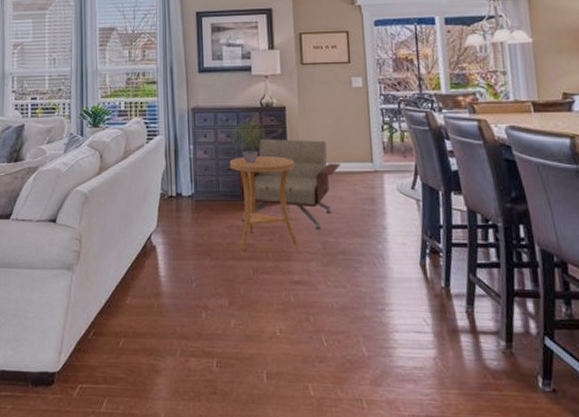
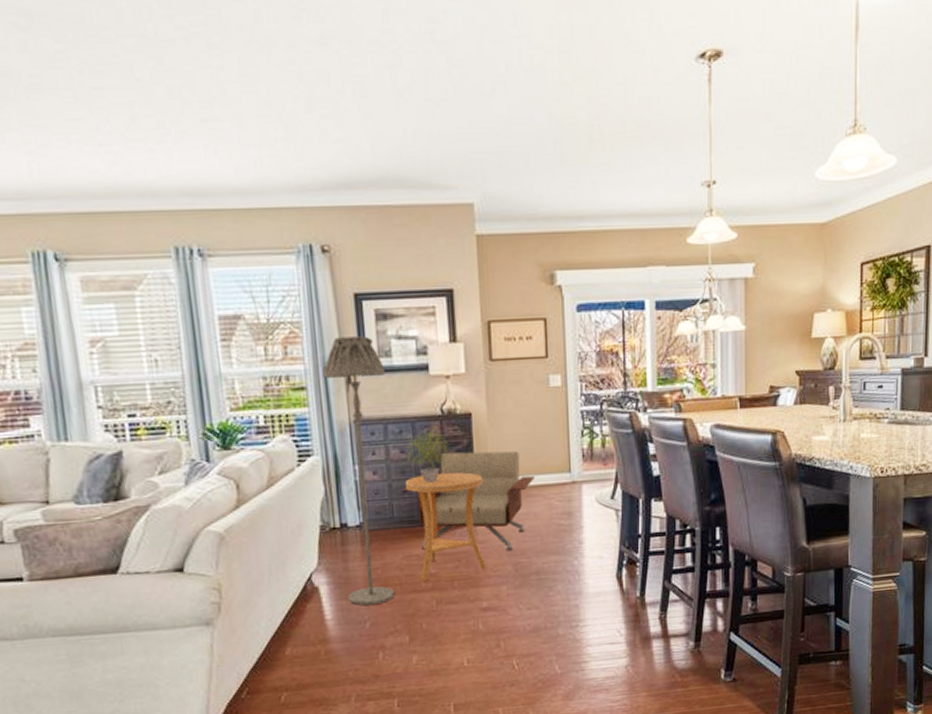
floor lamp: none [170,44,217,268] -> present [322,336,394,606]

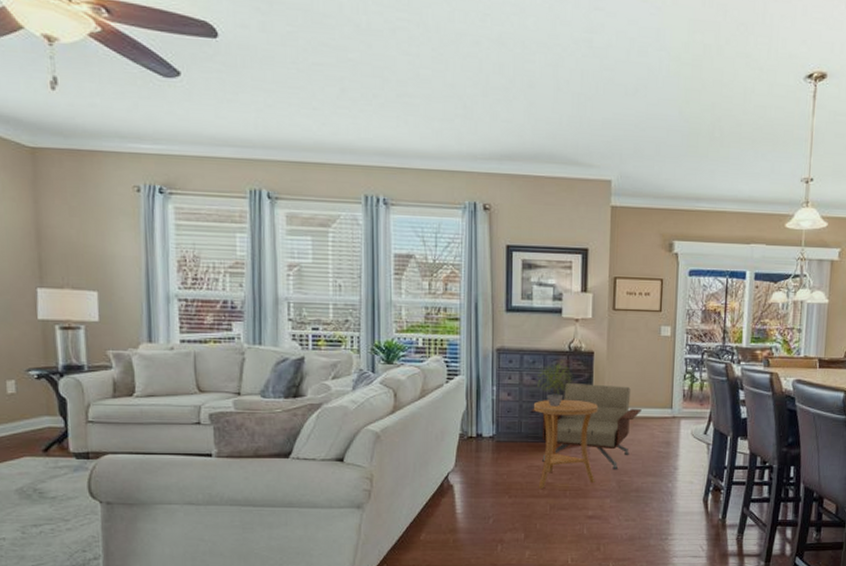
floor lamp: present [322,336,394,606] -> none [474,280,525,505]

